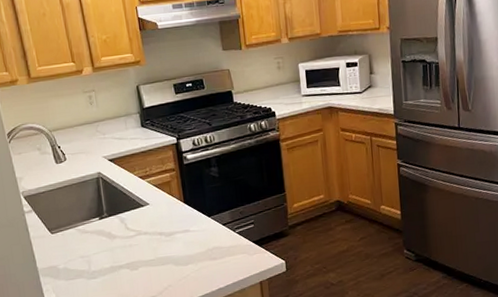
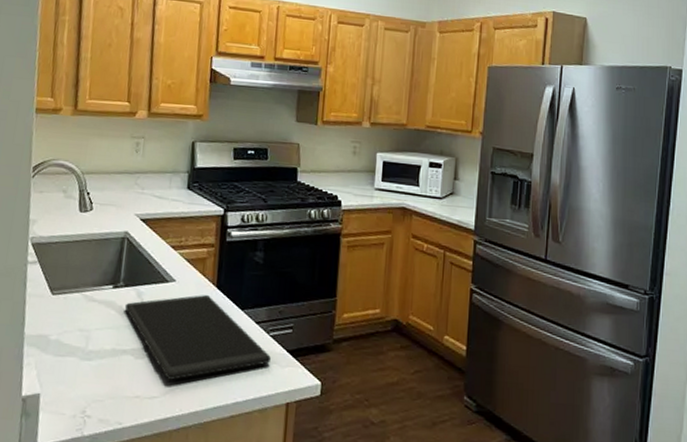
cutting board: none [112,211,241,282] -> present [124,295,271,380]

